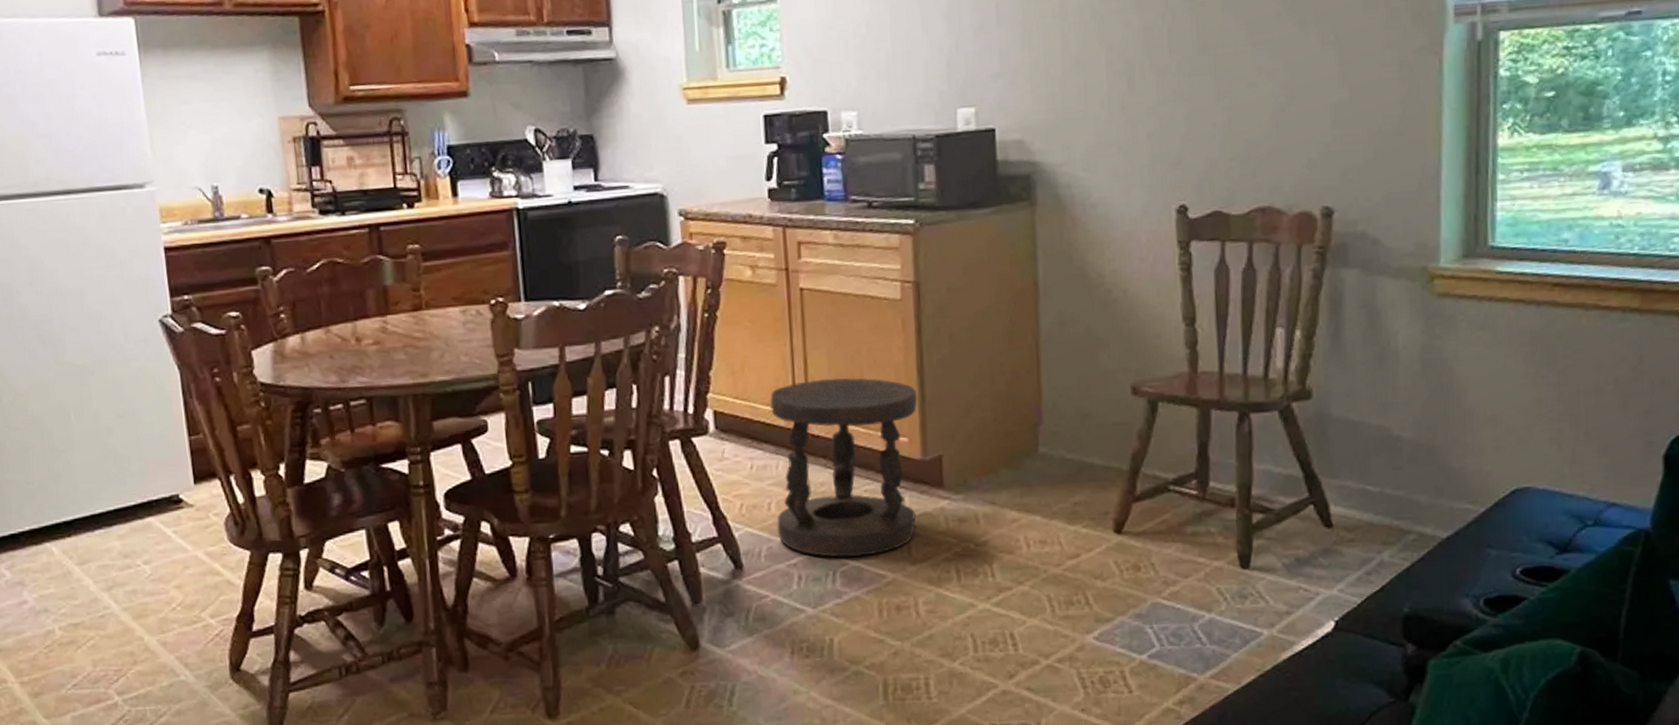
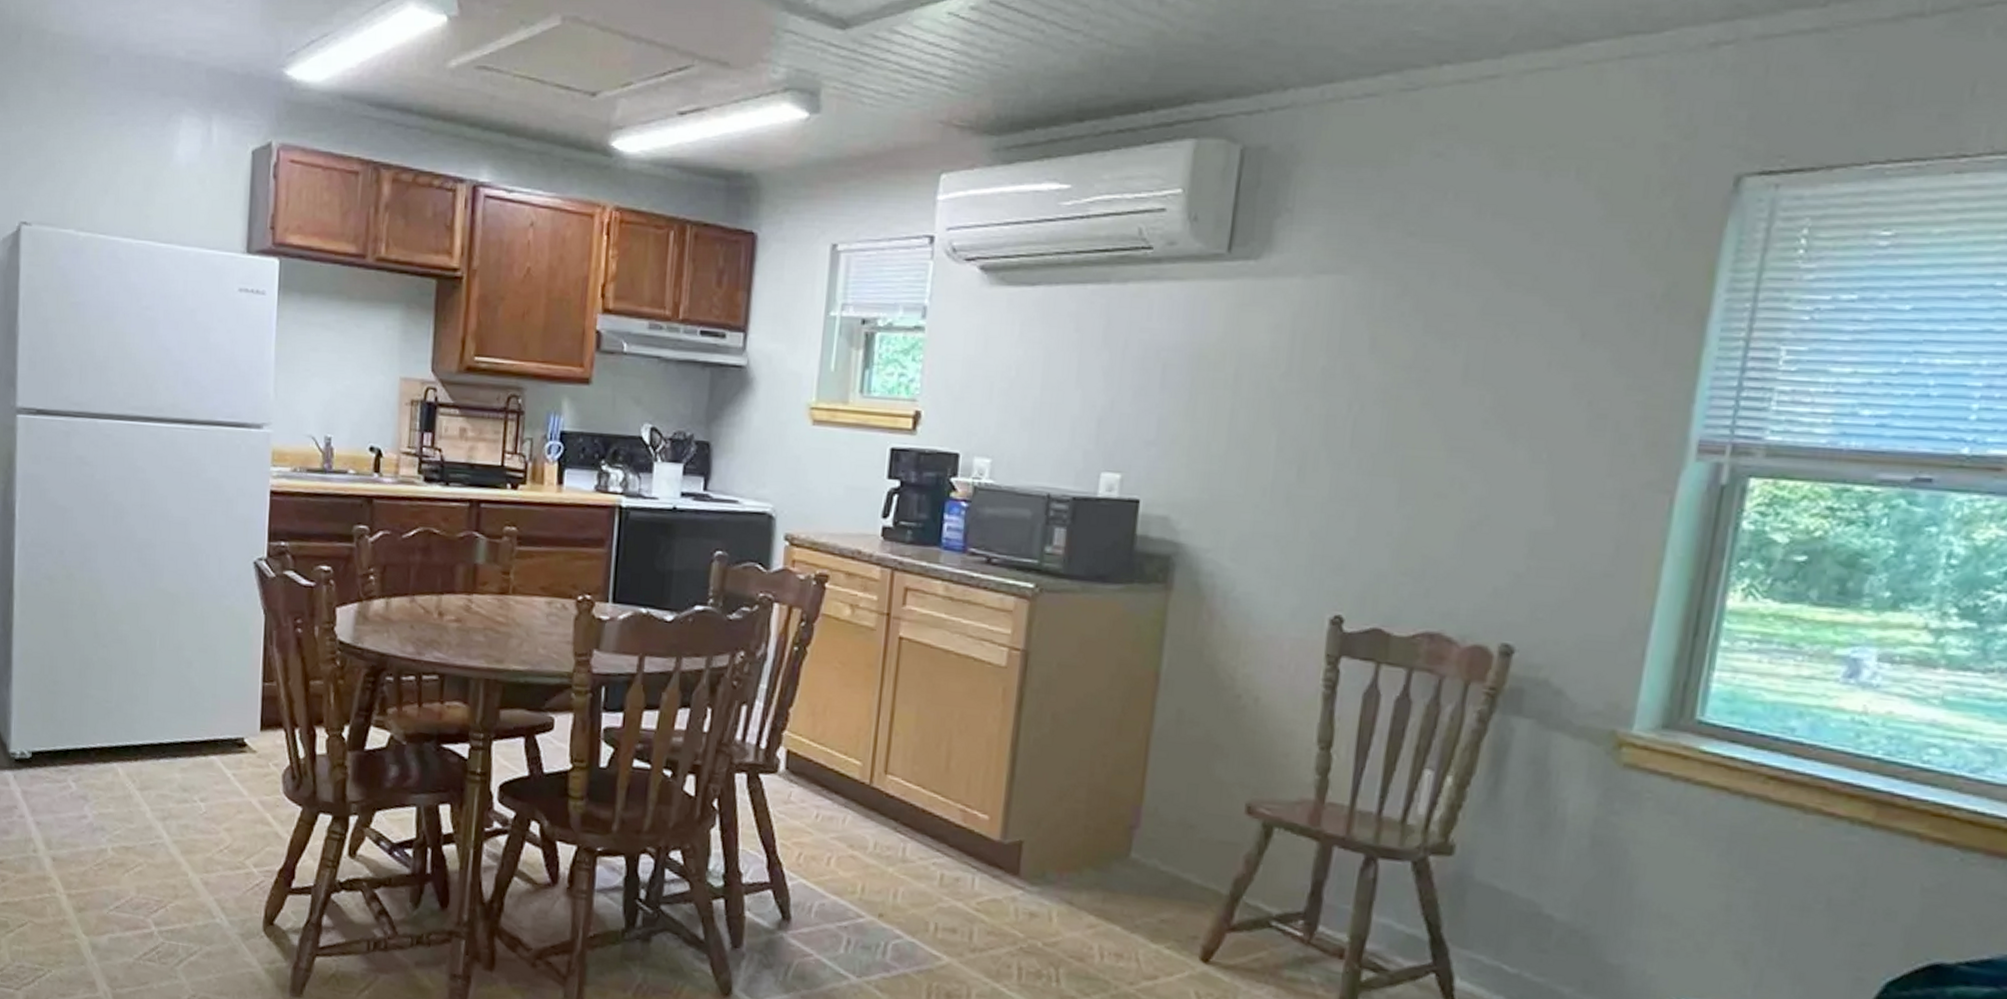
stool: present [769,377,918,558] -> none [833,735,1007,933]

